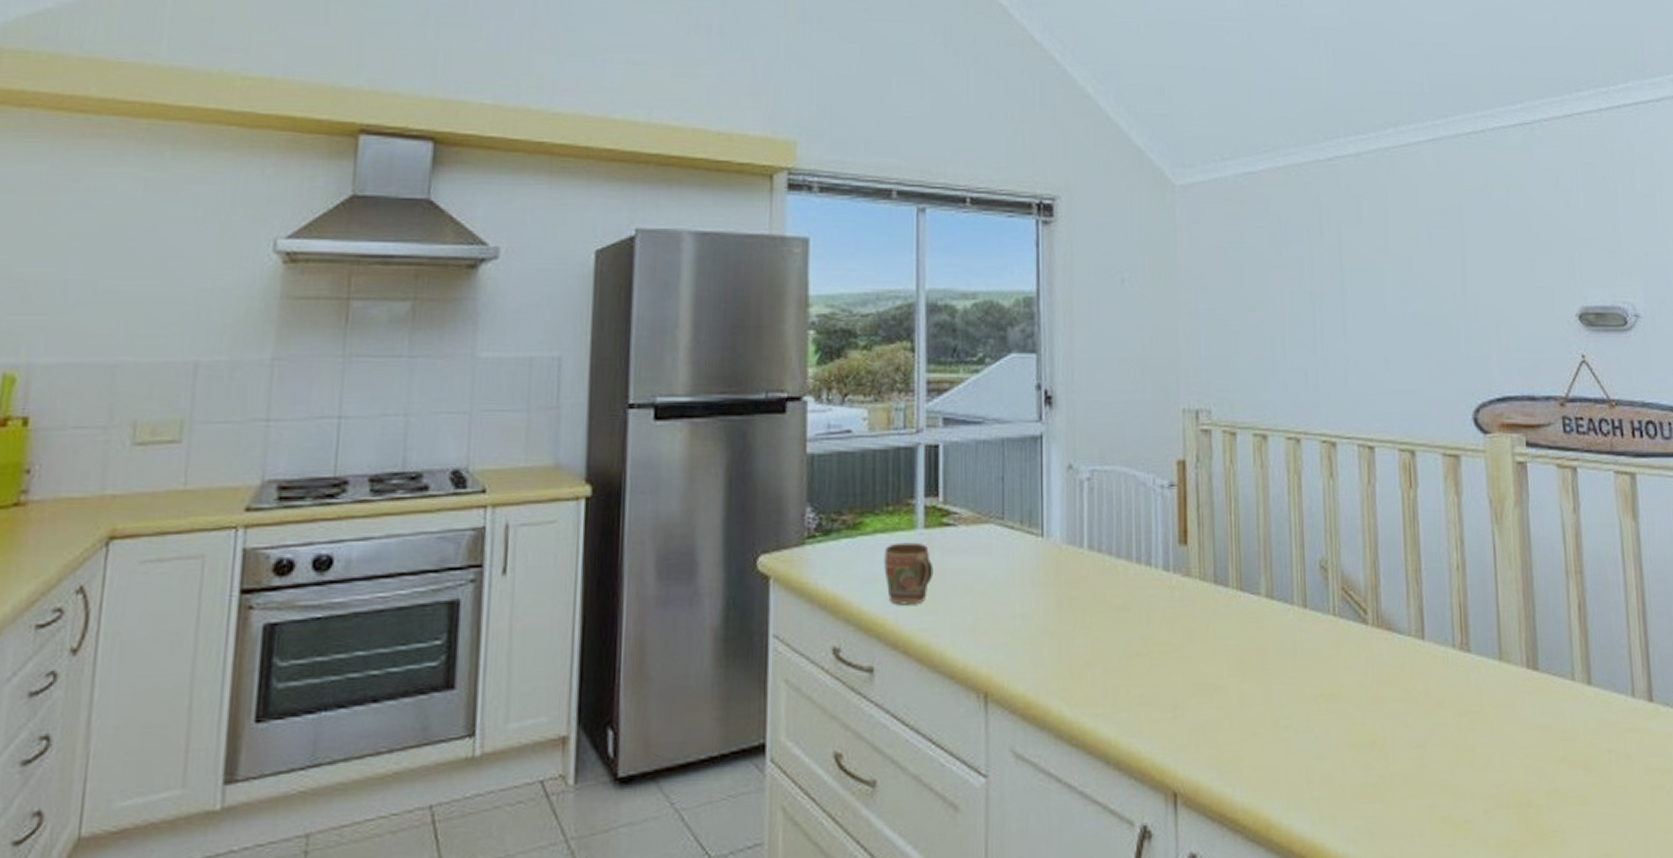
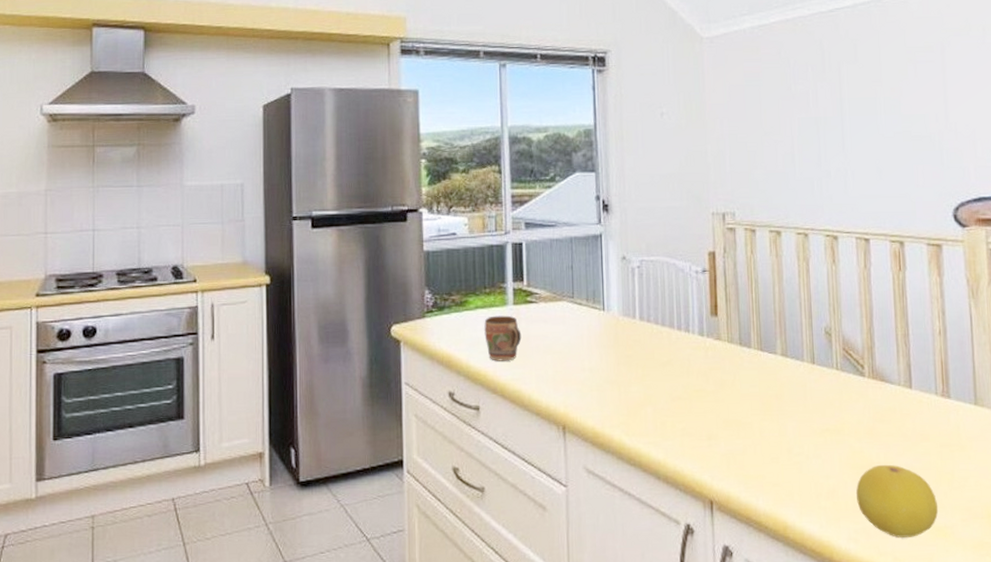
lemon: none [1355,739,1456,837] -> present [855,464,939,538]

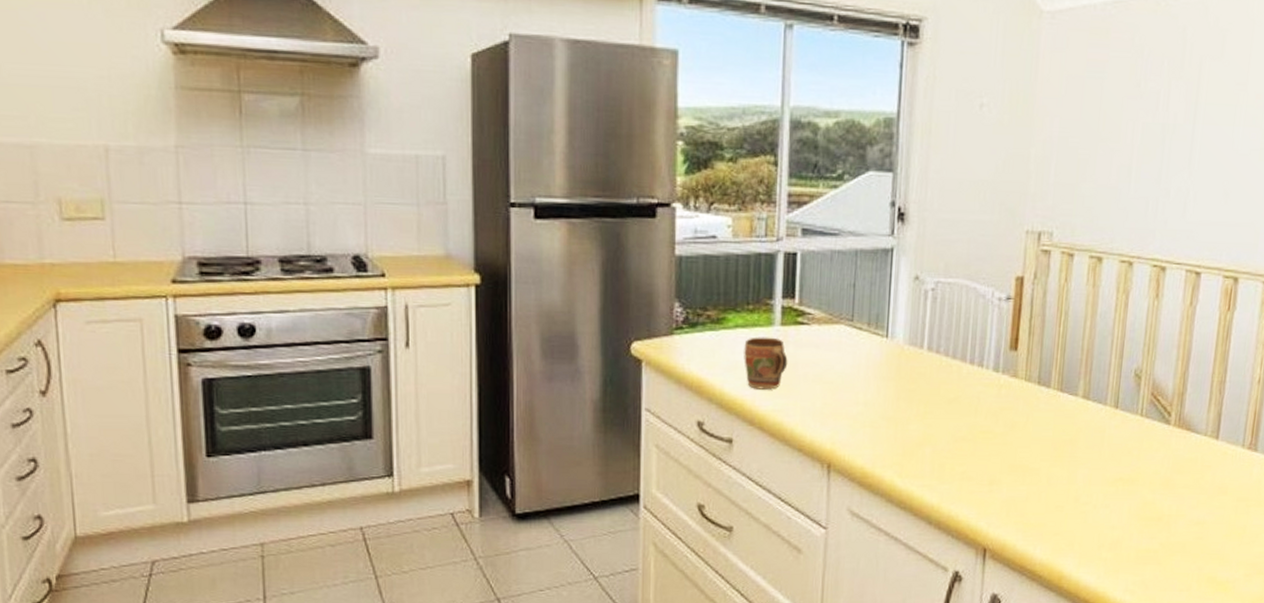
lemon: present [855,464,939,538] -> none [1140,517,1224,591]

